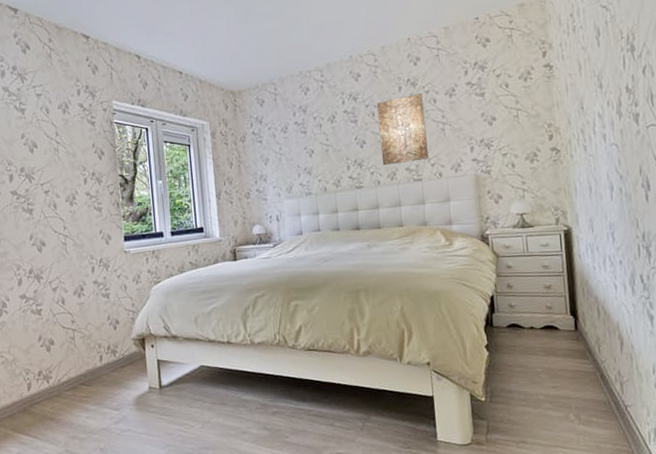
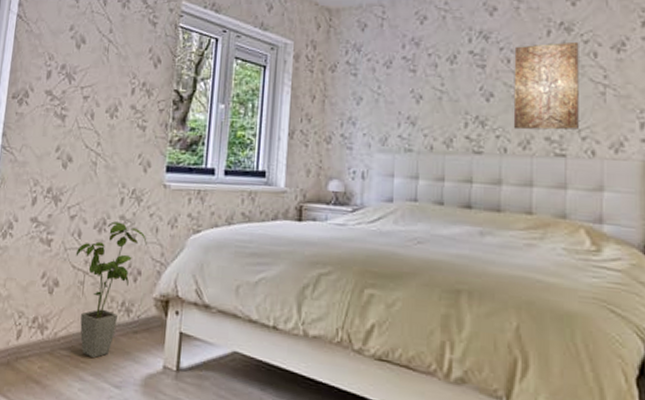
house plant: none [63,286,119,393] -> present [75,221,147,359]

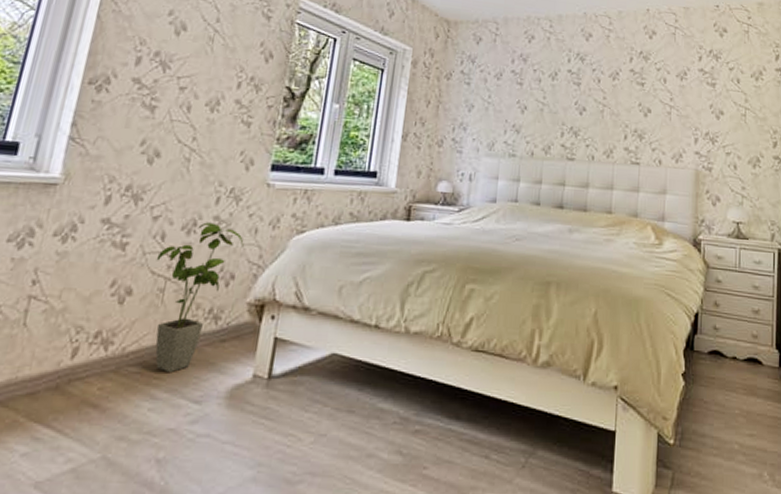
wall art: present [513,41,579,130] -> none [600,68,653,142]

